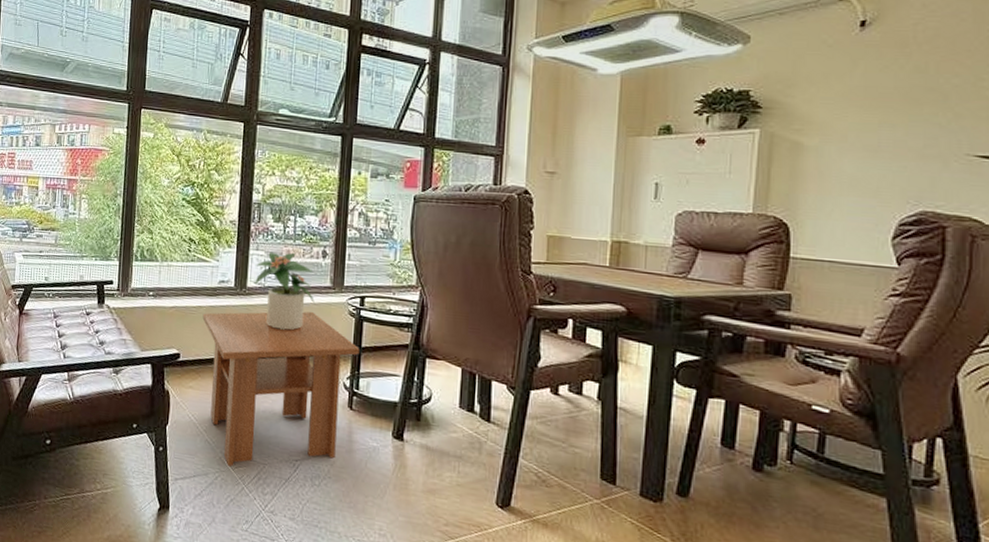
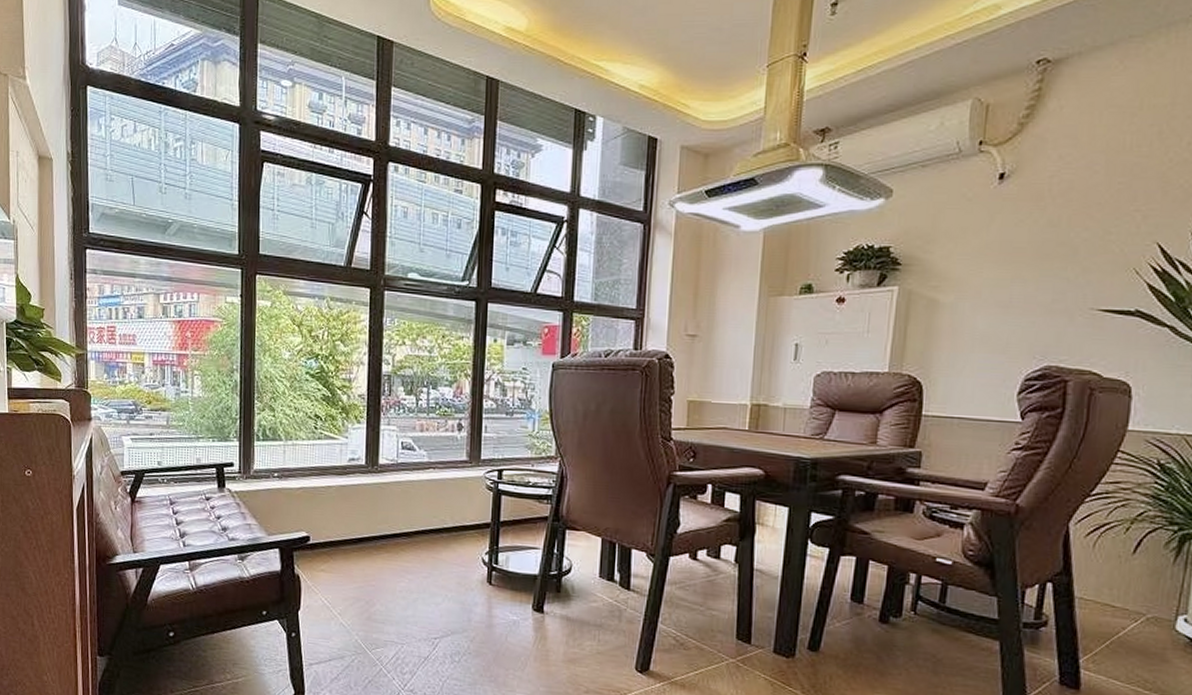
coffee table: present [202,311,360,467] -> none [332,487,498,648]
potted plant: present [254,251,316,331] -> none [387,426,452,508]

